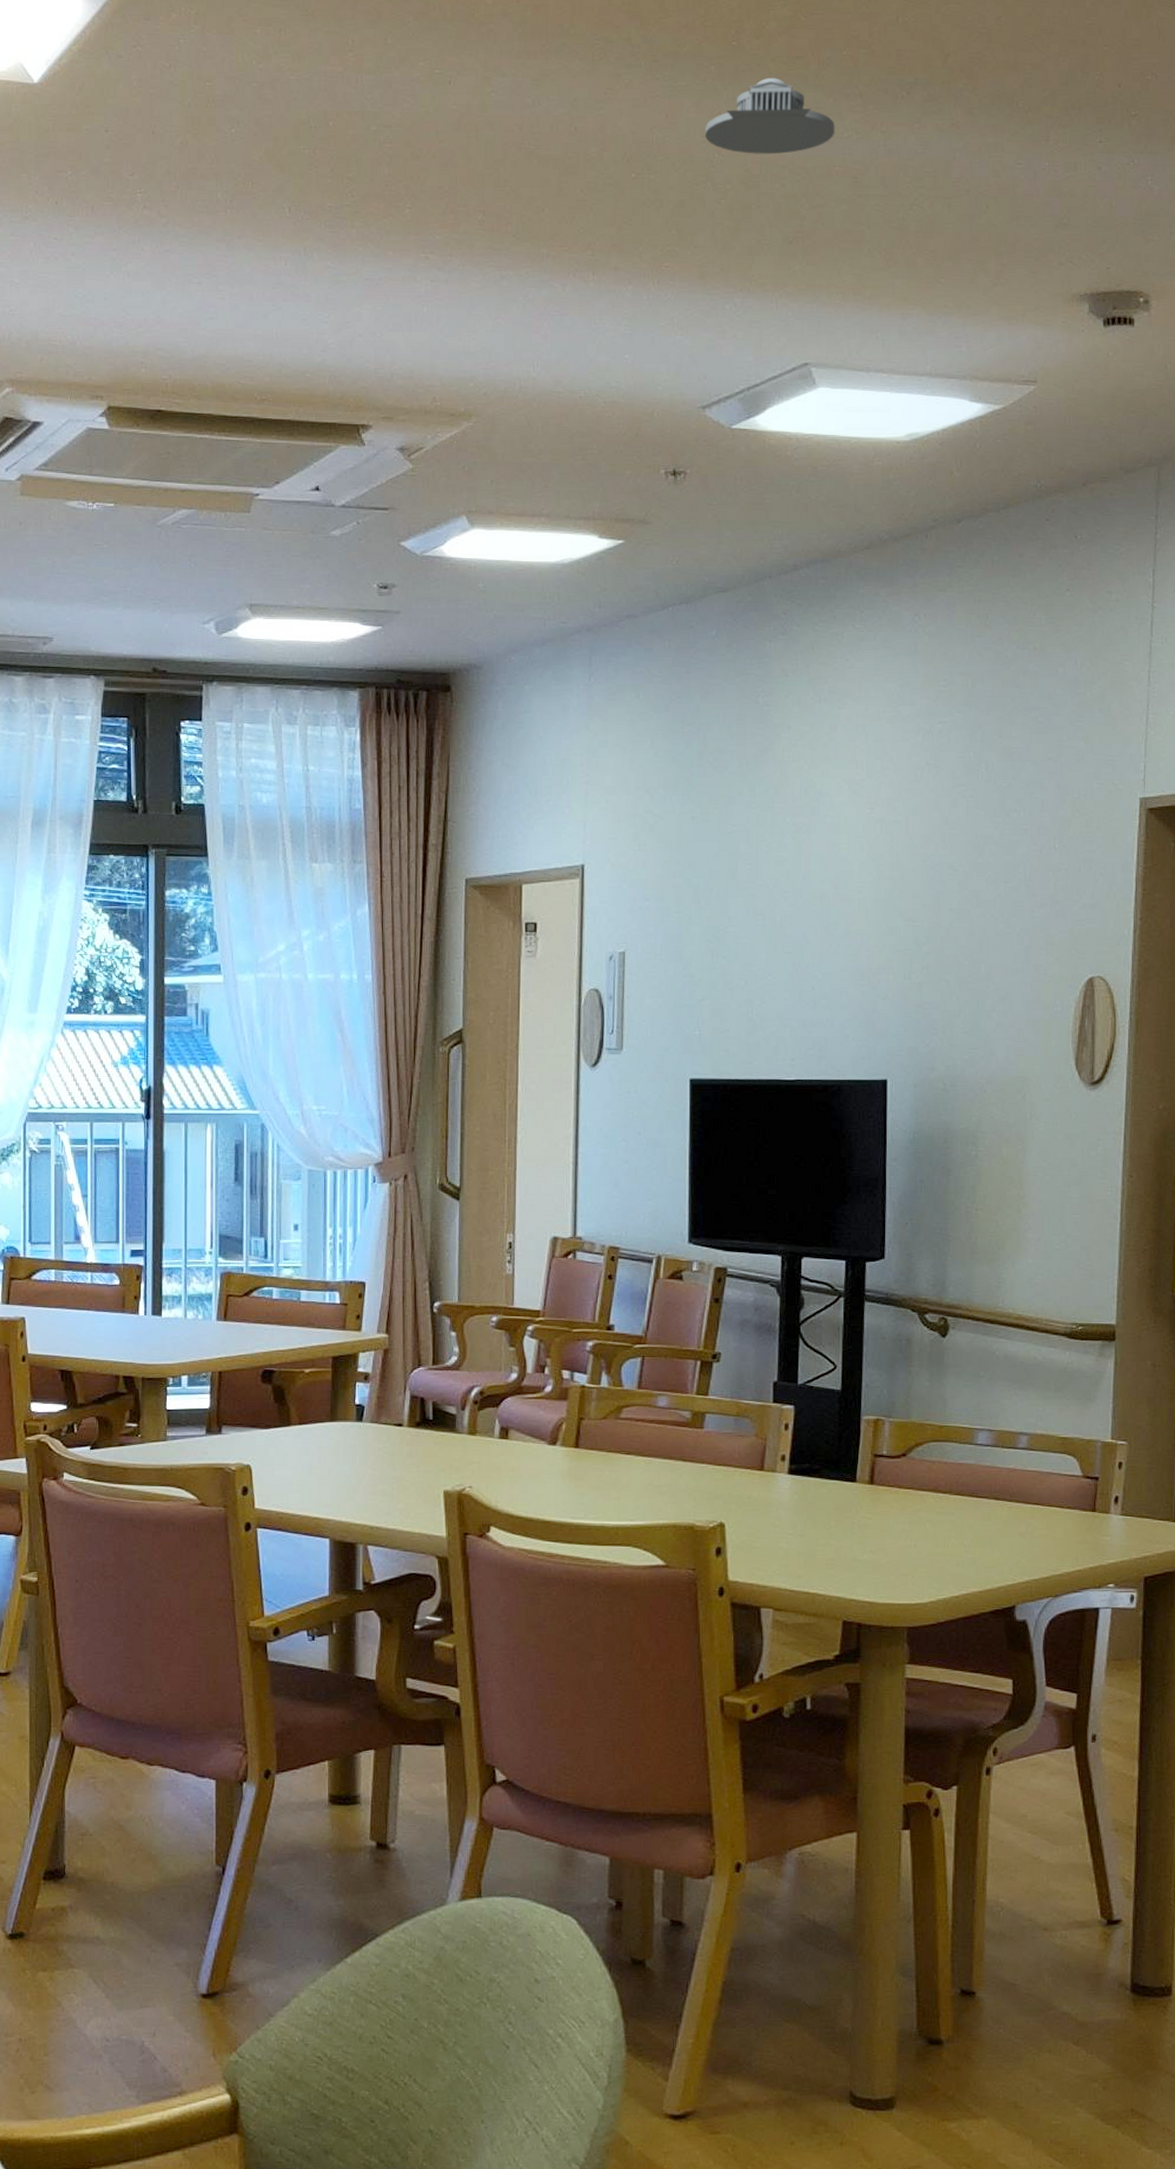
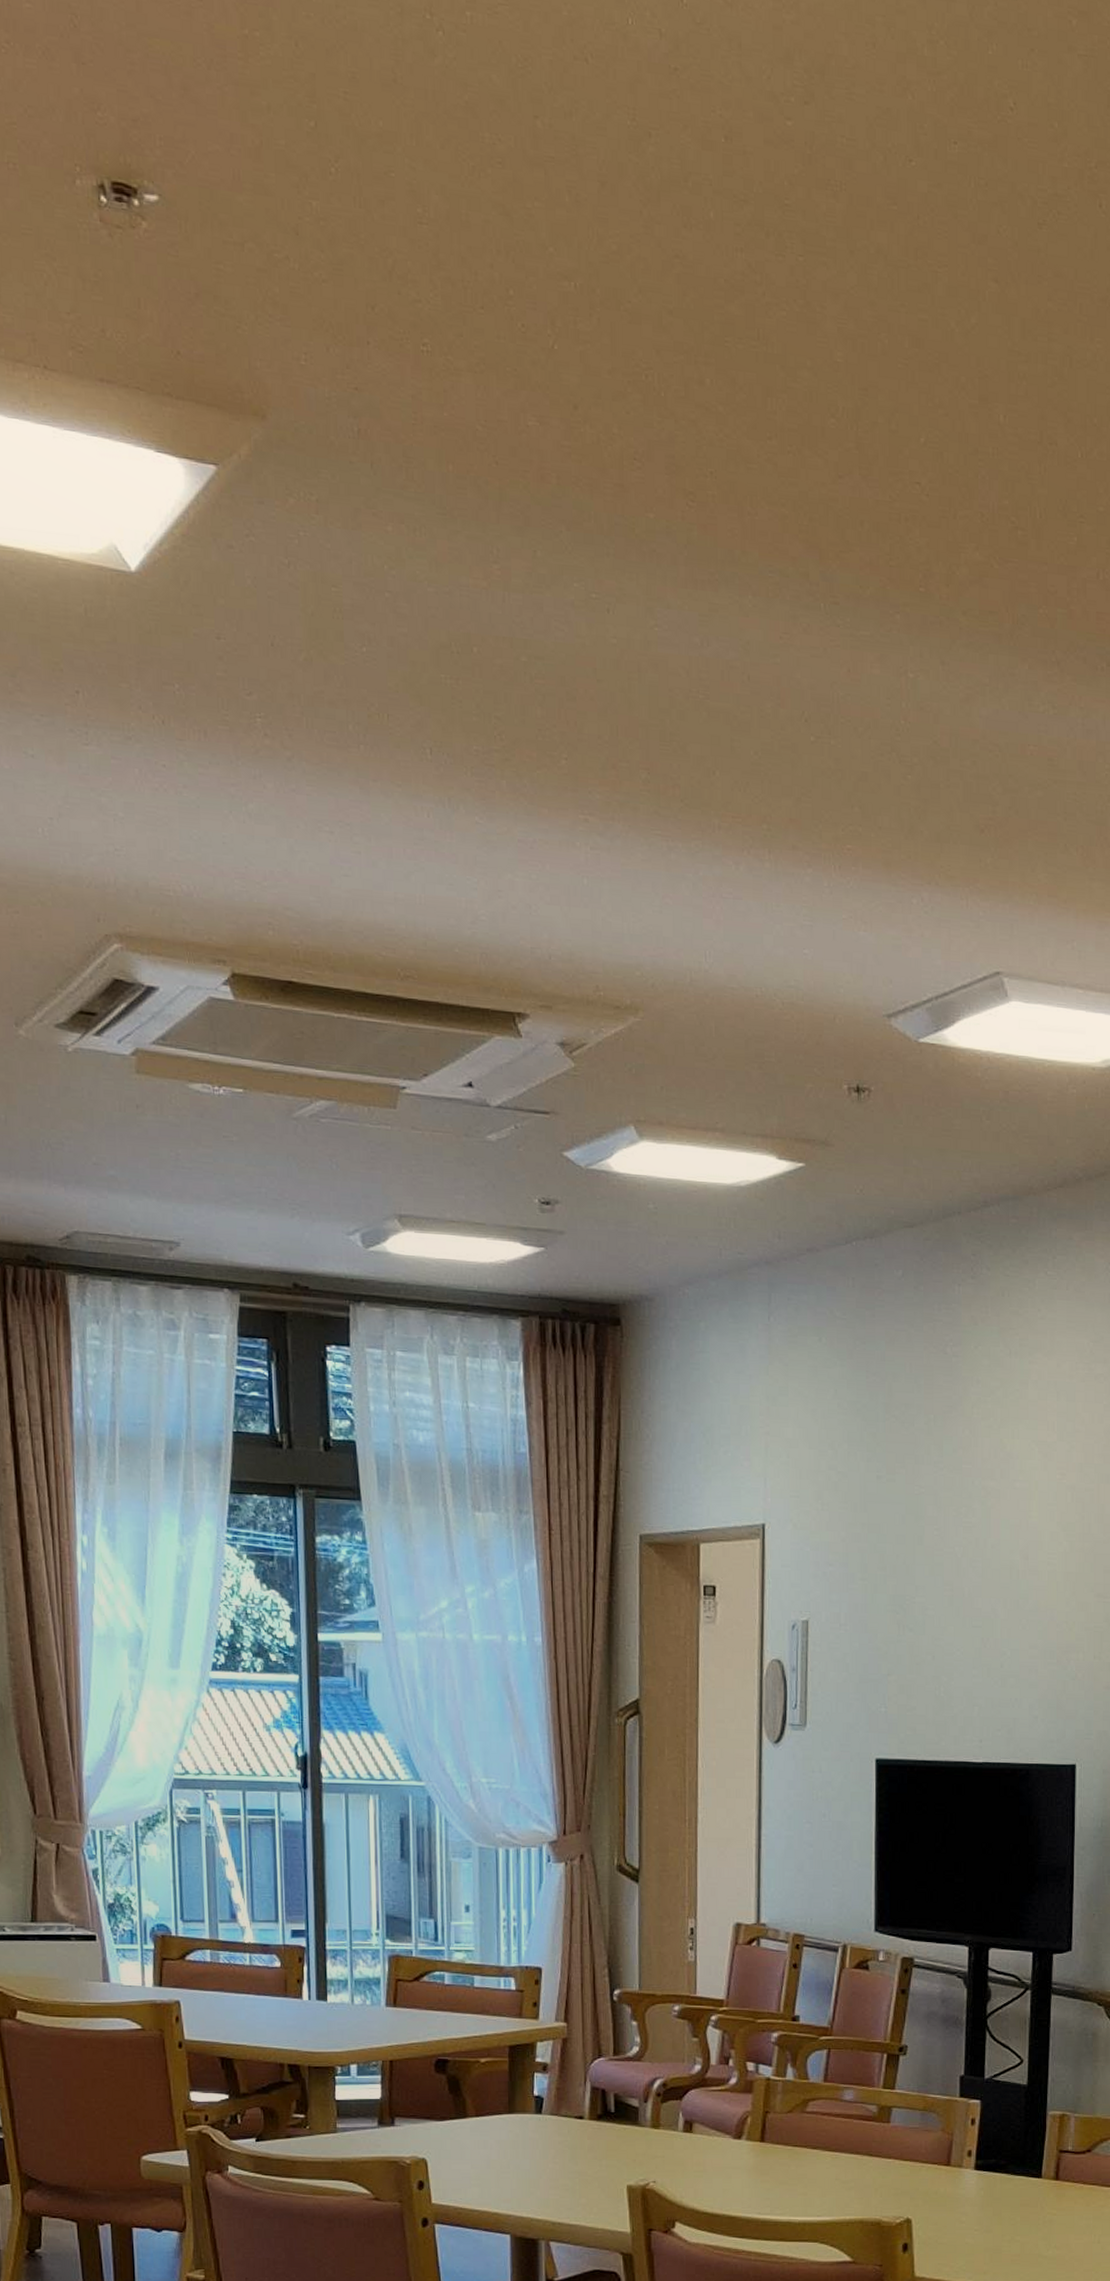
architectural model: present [705,77,835,155] -> none [890,633,1030,726]

